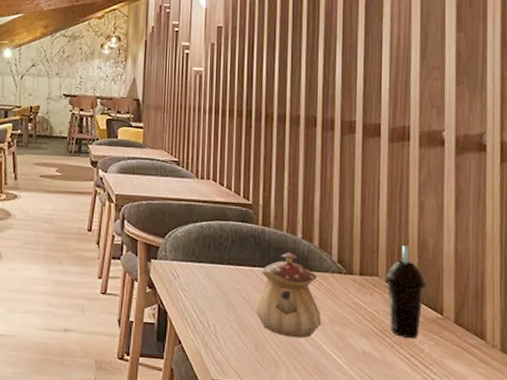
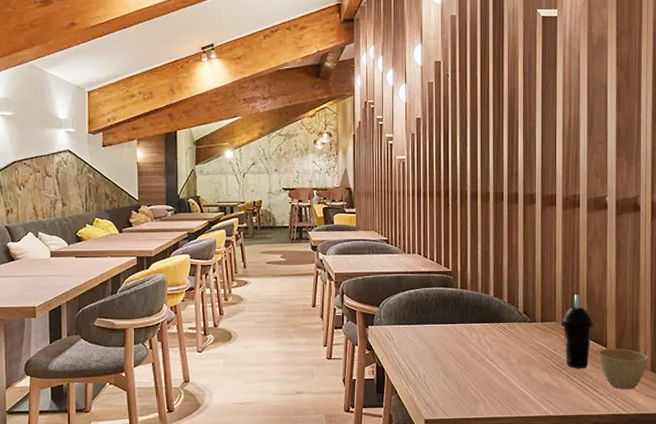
teapot: present [256,252,322,339] -> none [458,308,511,378]
cup: none [431,316,497,373] -> present [598,348,648,390]

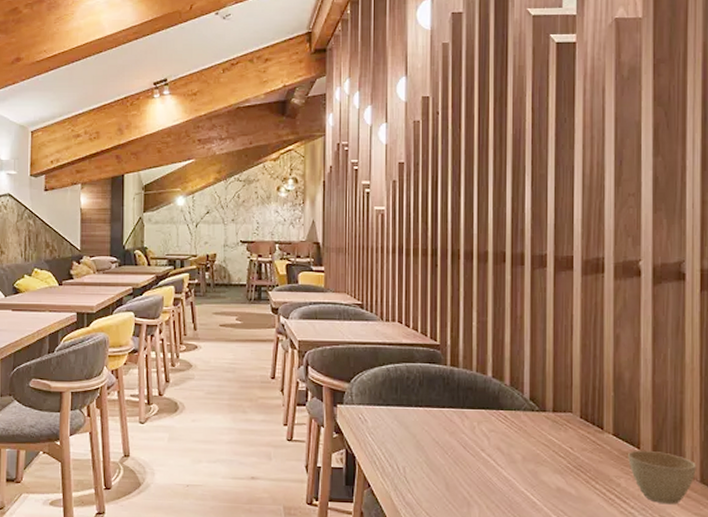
cup: present [561,294,594,368] -> none [579,380,623,473]

